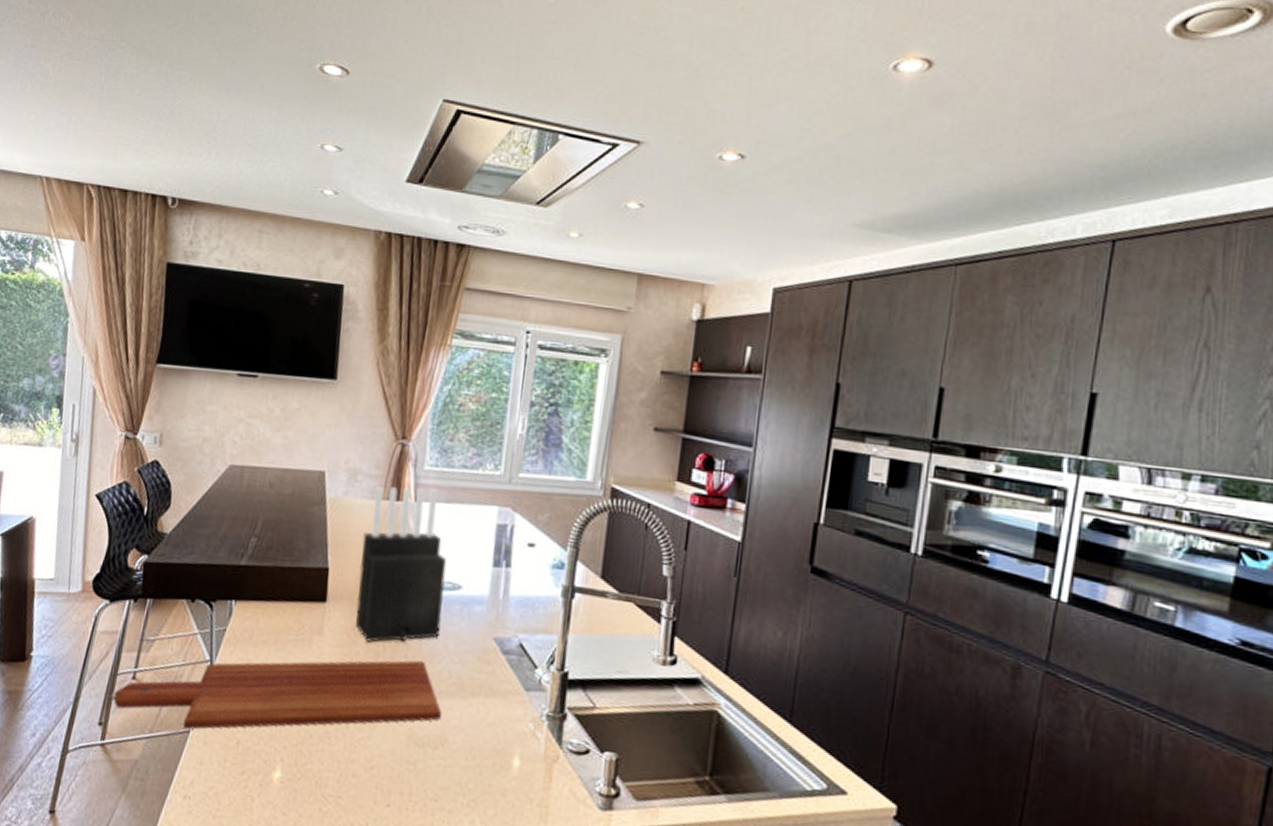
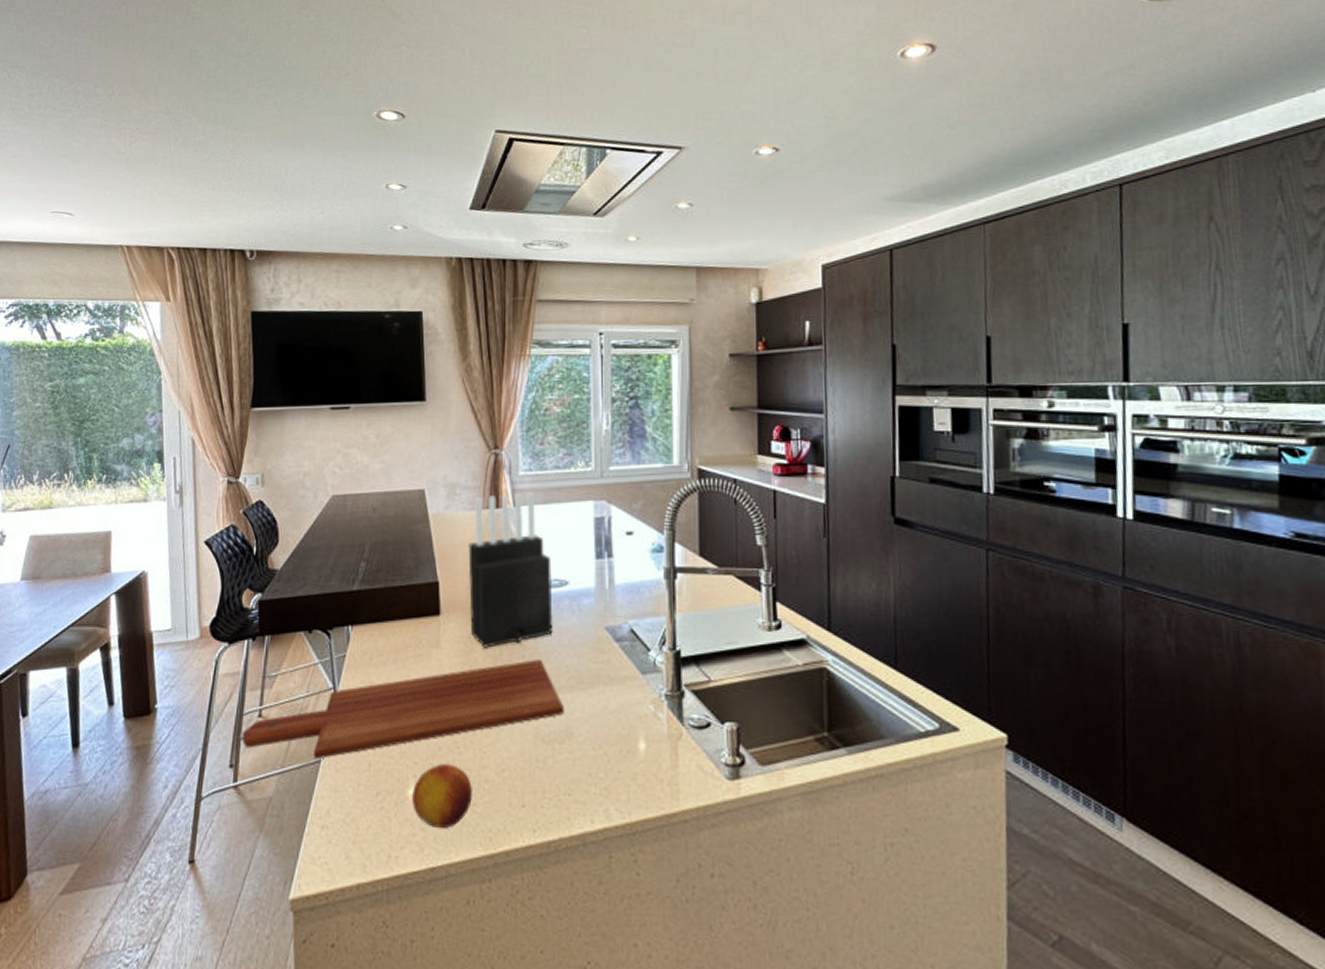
fruit: none [277,751,339,816] -> present [412,764,472,828]

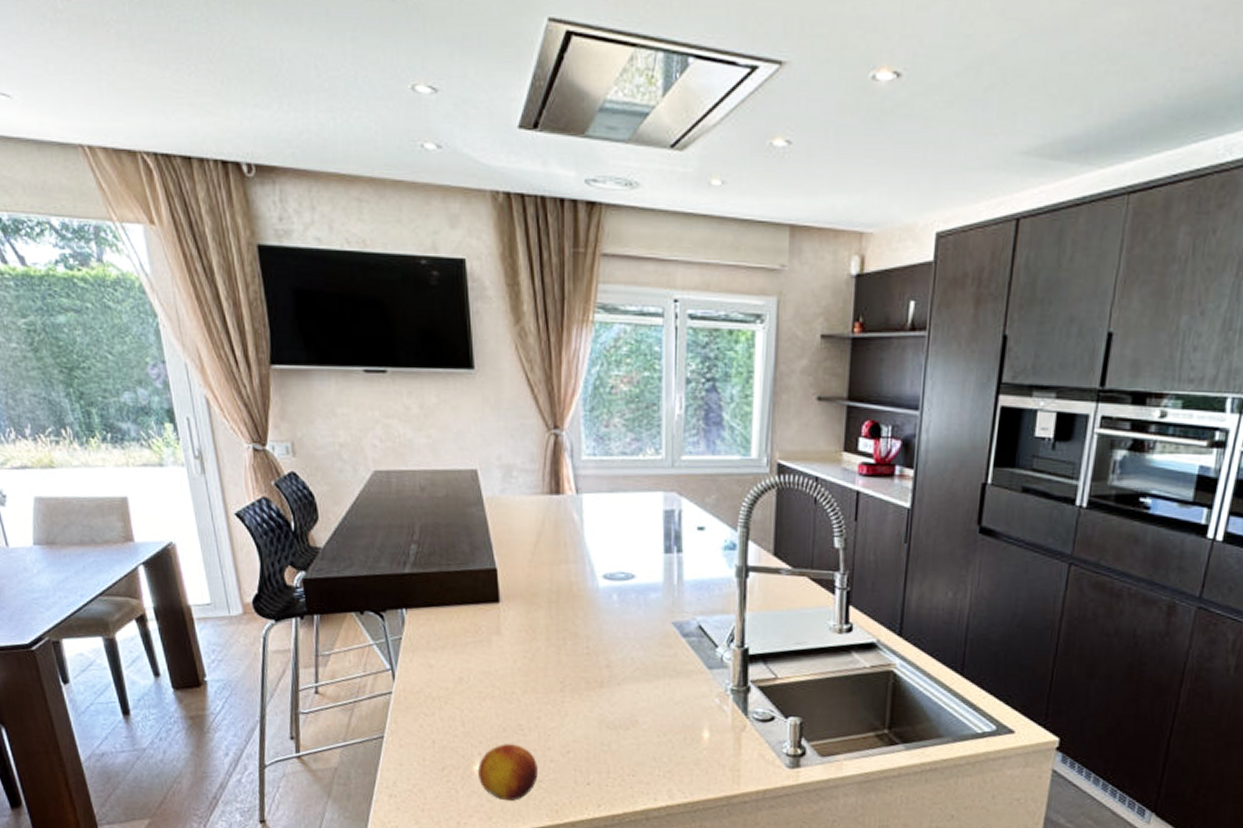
cutting board: present [242,660,565,759] -> none [300,650,630,735]
knife block: present [468,492,553,648] -> none [528,479,619,637]

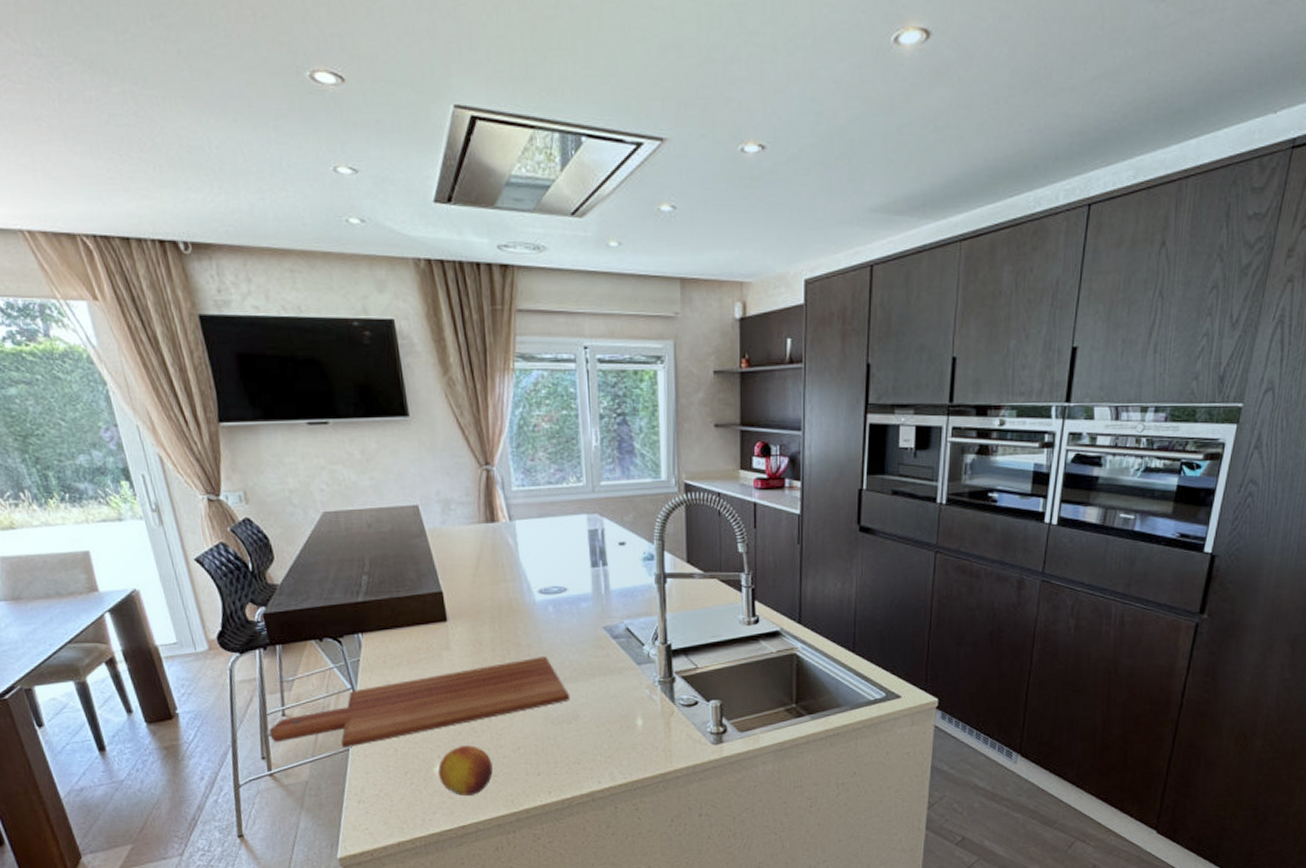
cutting board: none [300,650,630,735] -> present [269,657,571,748]

